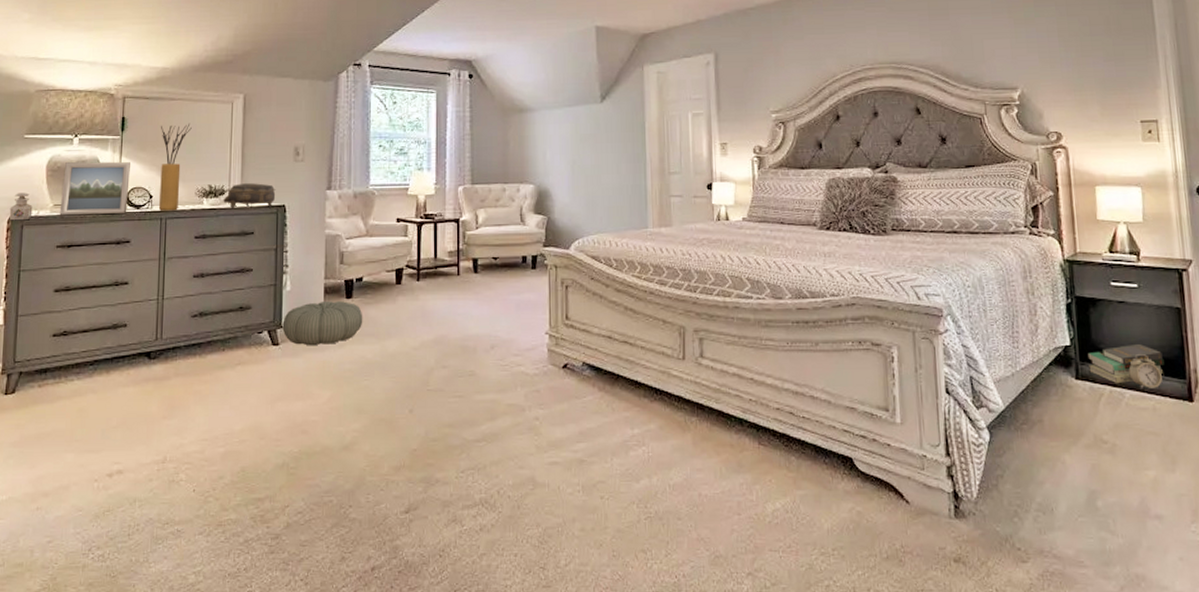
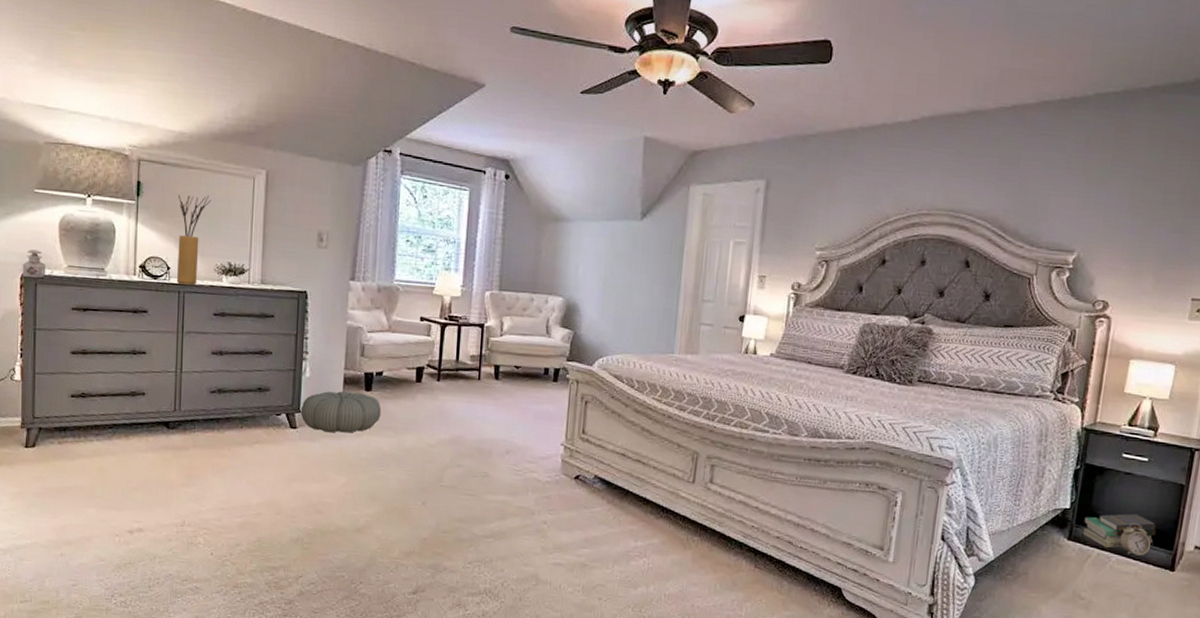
picture frame: present [59,161,130,216] -> none [74,223,147,284]
jewelry box: present [223,183,276,209] -> none [243,264,298,293]

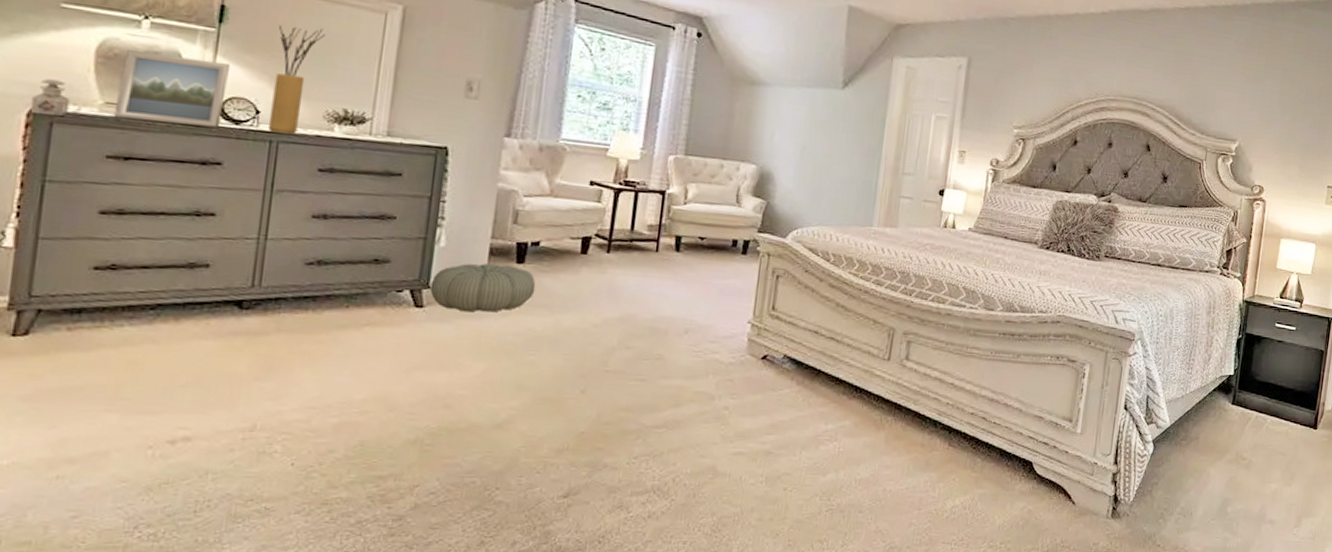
picture frame: none [74,223,147,284] -> present [113,50,229,129]
books: present [1082,513,1157,549] -> none [1244,377,1303,411]
alarm clock: present [1119,523,1151,556] -> none [1273,387,1298,416]

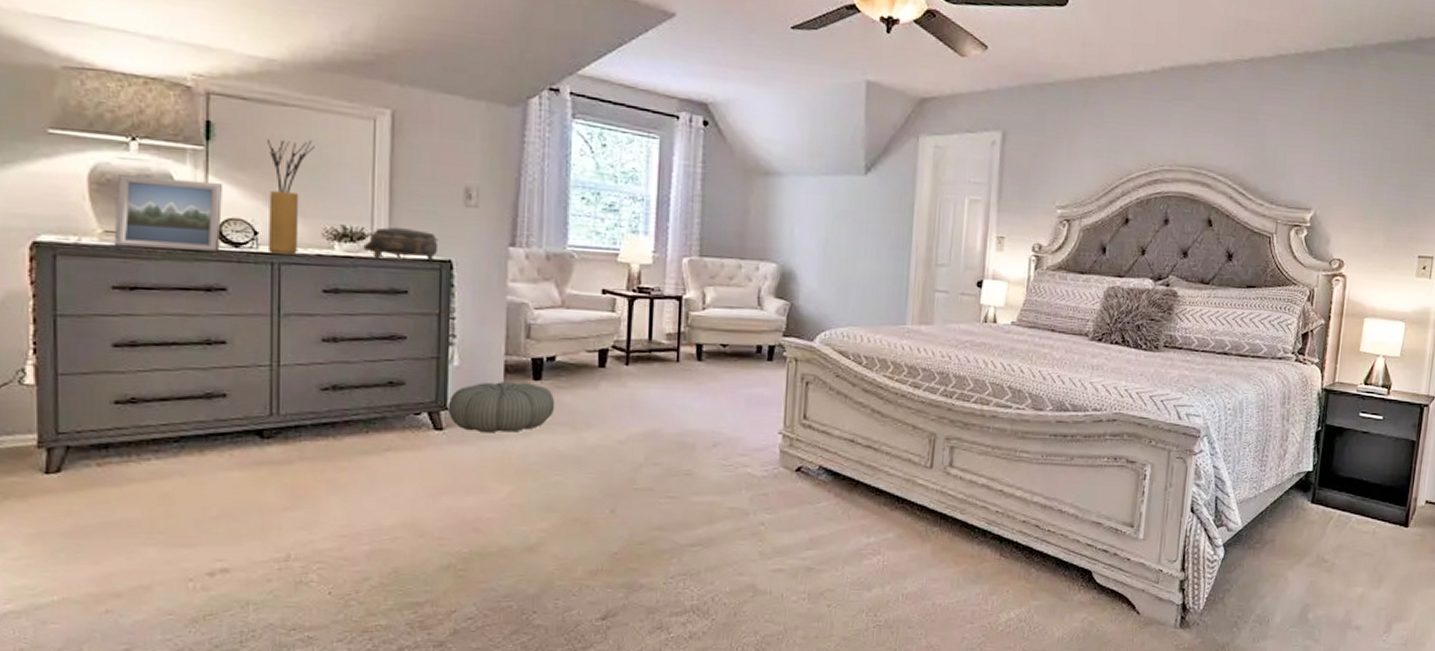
perfume bottle: present [29,78,70,117] -> none [31,209,70,249]
jewelry box: none [362,113,437,149] -> present [363,227,439,263]

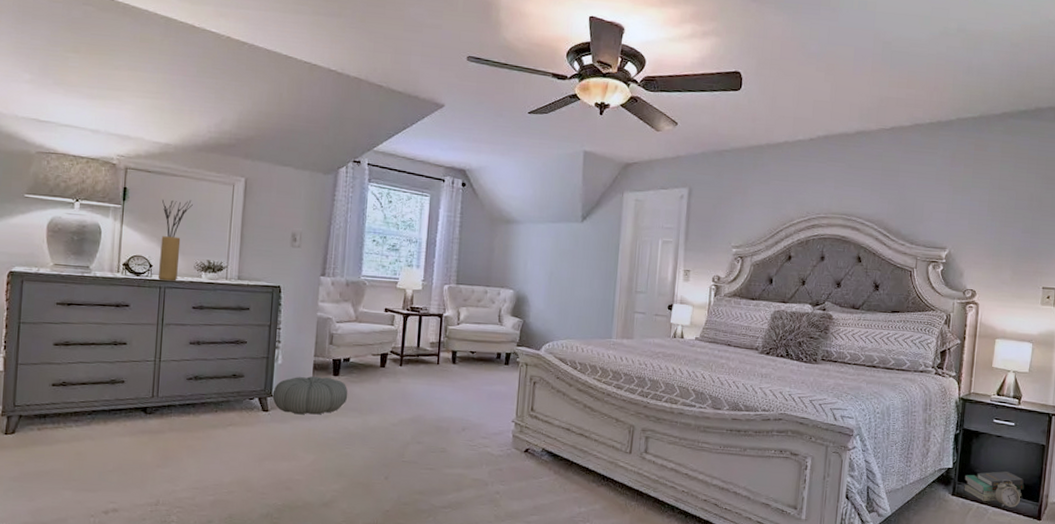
picture frame: present [113,175,222,253] -> none [59,225,131,280]
jewelry box: present [363,227,439,263] -> none [221,262,272,288]
books: none [1324,472,1392,509] -> present [964,470,1025,502]
alarm clock: none [1358,482,1387,514] -> present [994,479,1020,508]

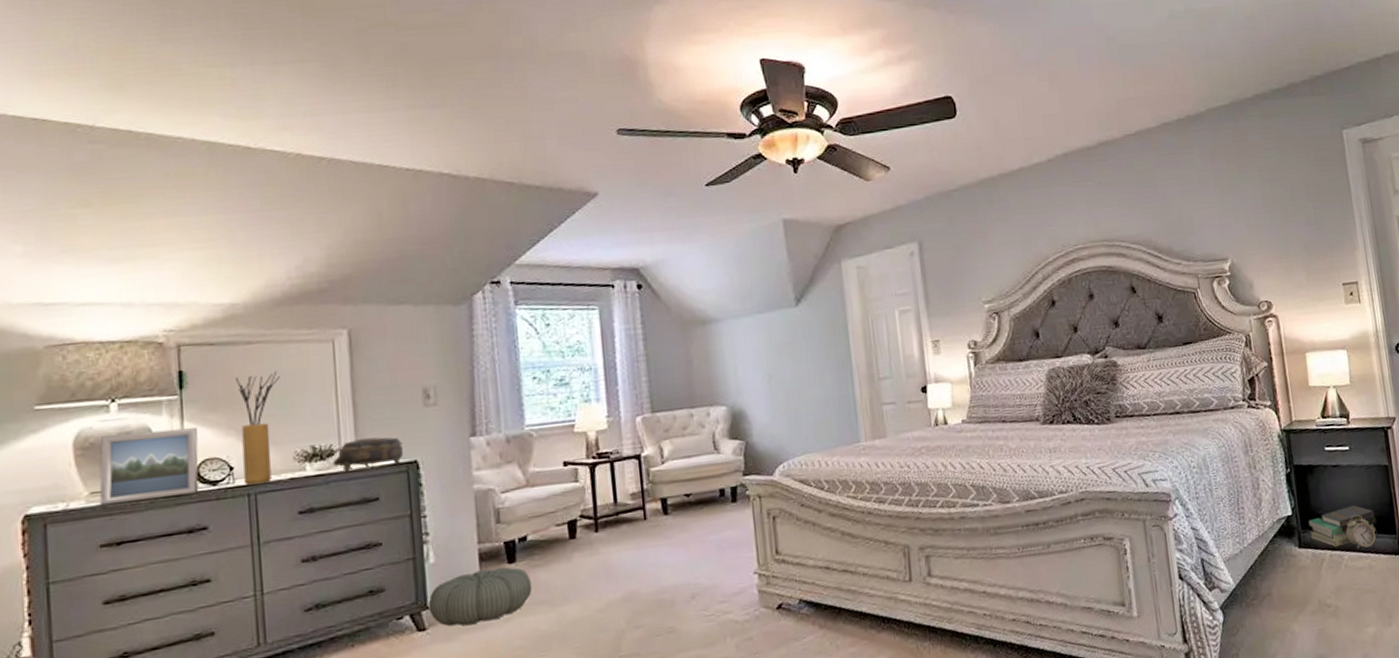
picture frame: none [59,225,131,280] -> present [99,428,199,506]
jewelry box: none [221,262,272,288] -> present [333,437,404,473]

